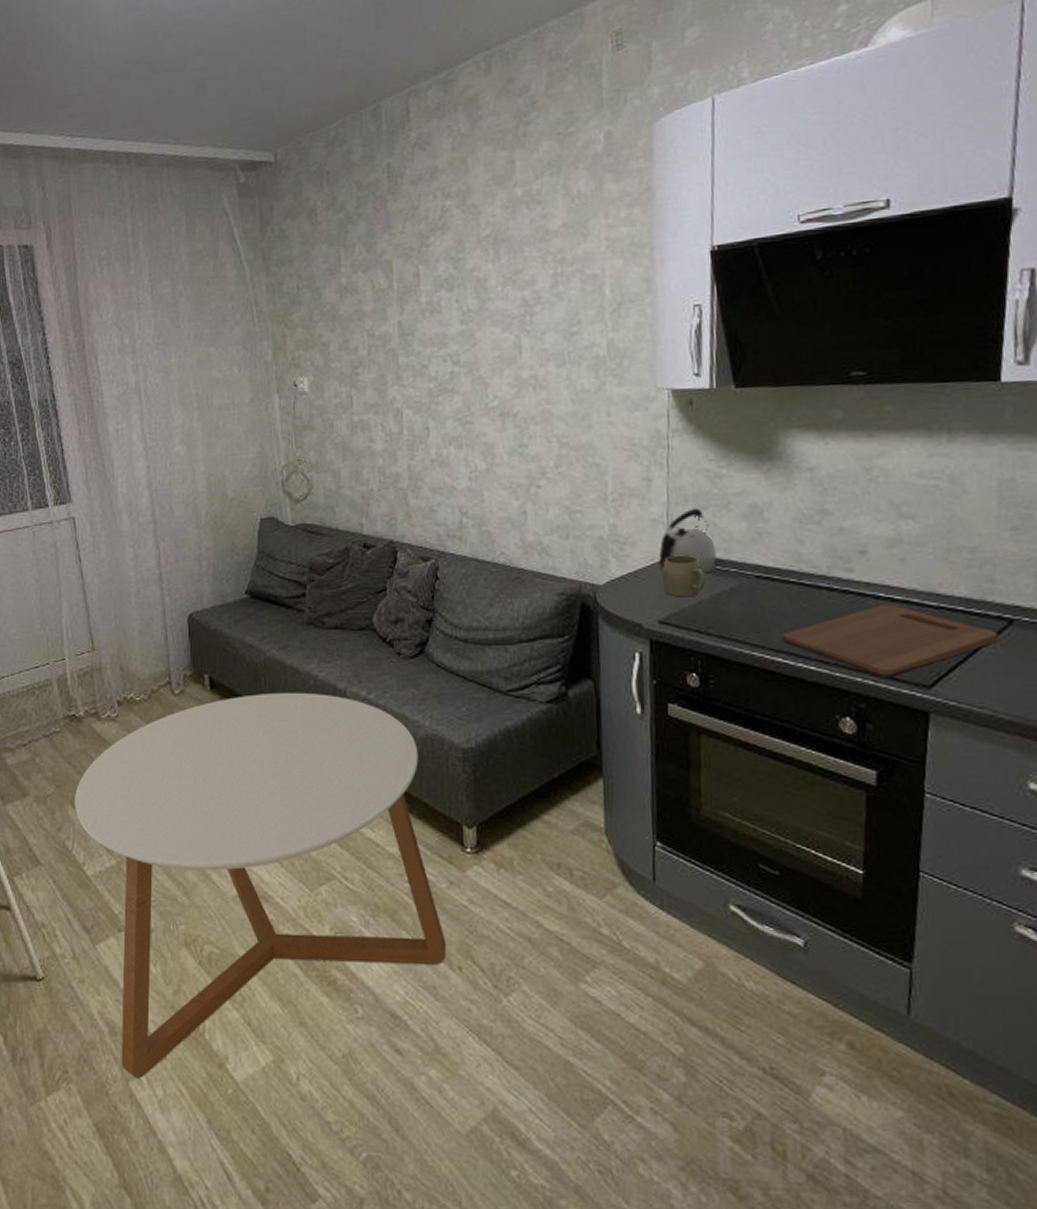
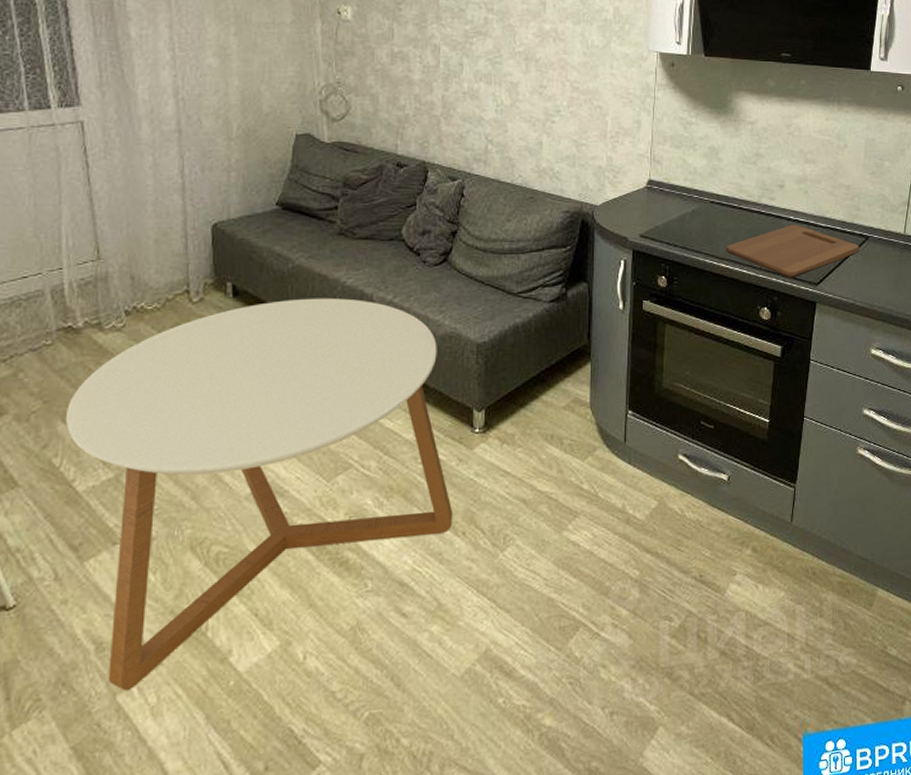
kettle: present [659,508,717,574] -> none [643,147,684,198]
mug: present [663,554,706,597] -> none [645,183,675,217]

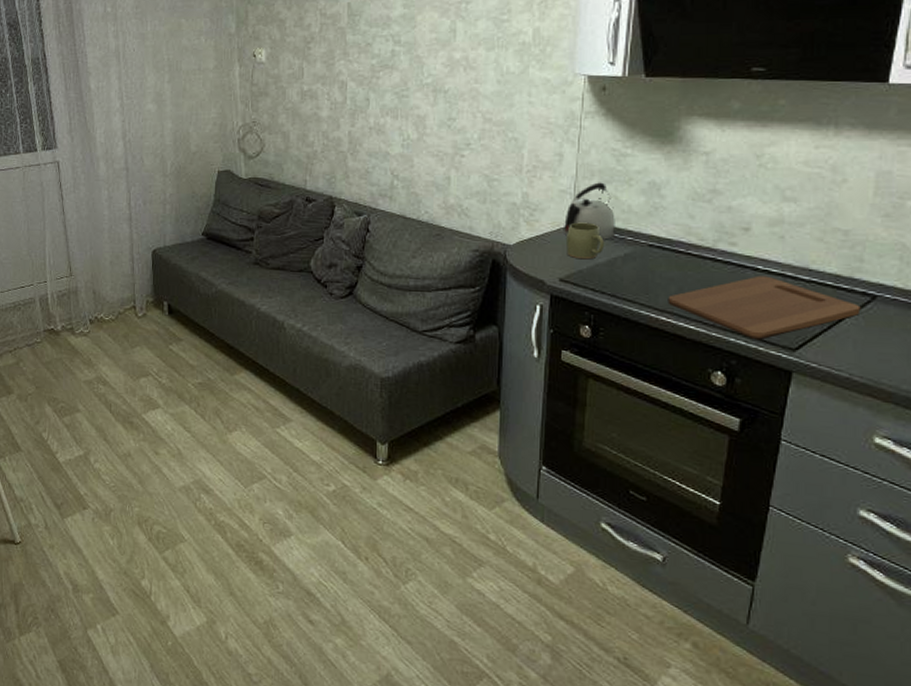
coffee table: present [66,297,453,690] -> none [51,320,357,628]
kettle: none [643,147,684,198] -> present [564,182,615,240]
mug: none [645,183,675,217] -> present [566,222,604,260]

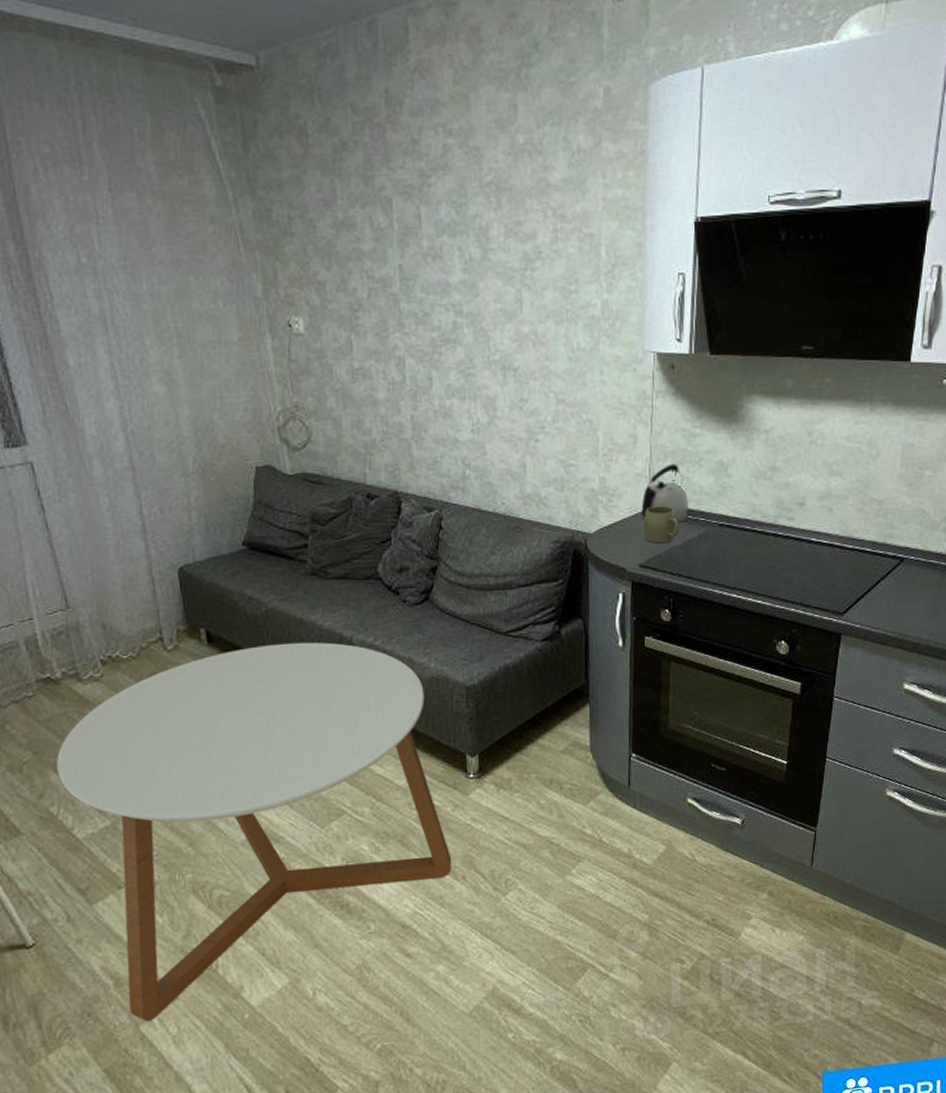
coffee table: none [51,320,357,628] -> present [57,642,452,1021]
cutting board: present [668,275,861,340] -> none [737,547,892,608]

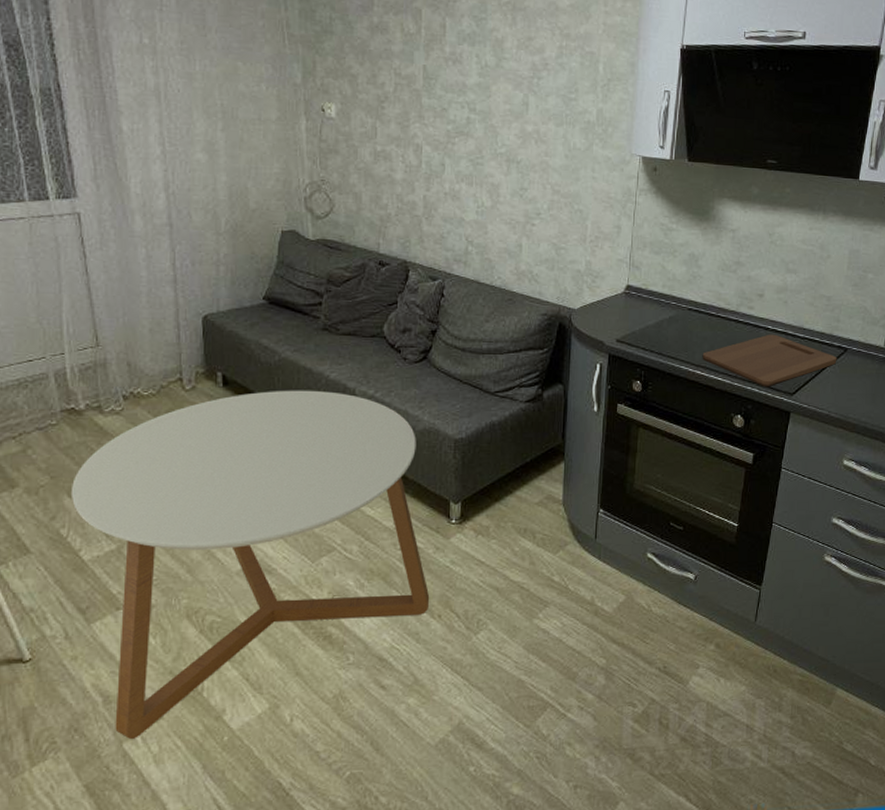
kettle: present [641,464,689,522] -> none [621,253,662,305]
mug: present [644,505,679,544] -> none [623,288,653,322]
cutting board: none [737,547,892,608] -> present [702,334,837,388]

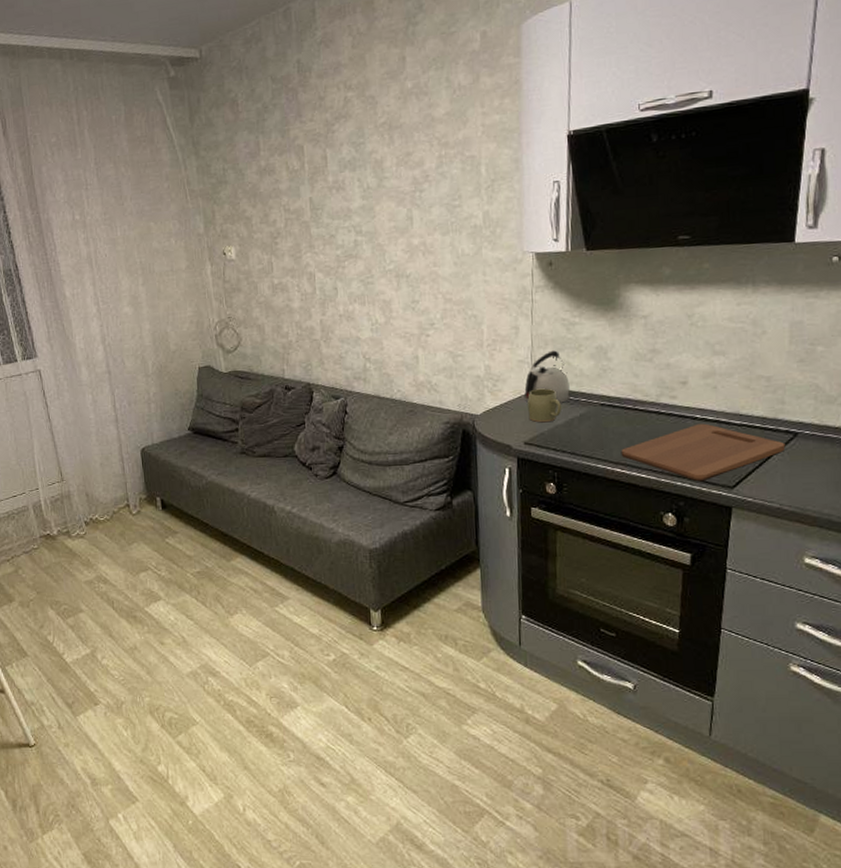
coffee table: present [72,390,430,739] -> none [53,509,359,817]
kettle: none [621,253,662,305] -> present [524,350,570,403]
mug: none [623,288,653,322] -> present [527,388,561,423]

